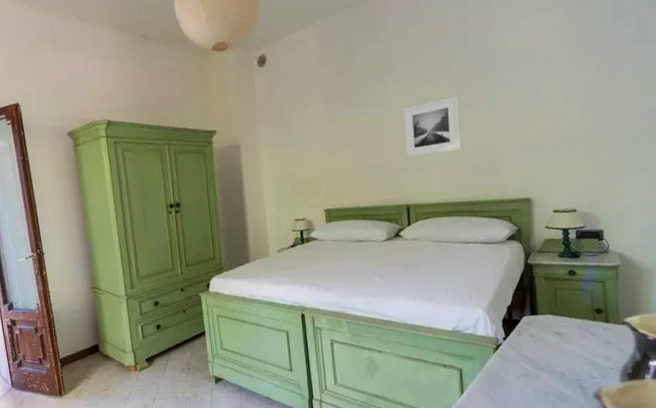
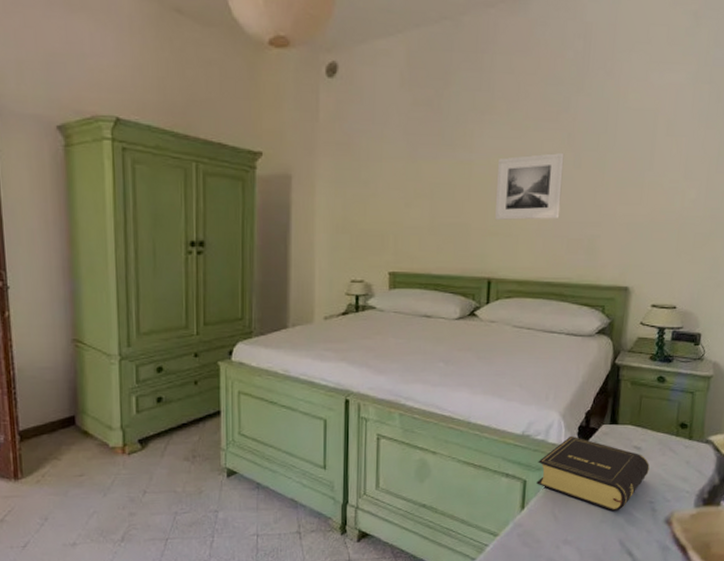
book: none [470,328,572,391] -> present [536,435,650,512]

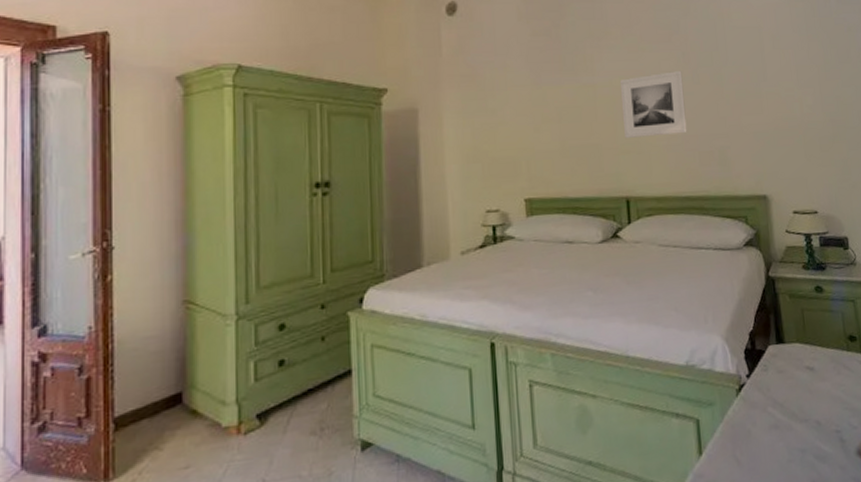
book: present [536,435,650,512] -> none [708,361,828,447]

